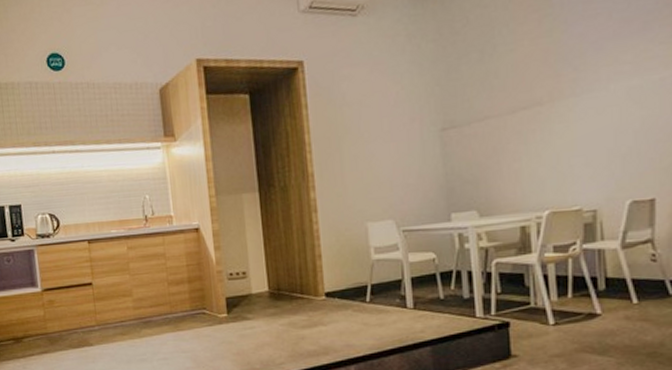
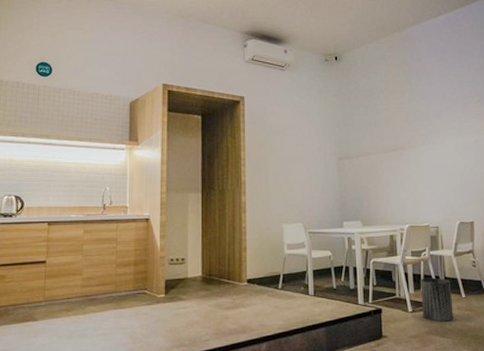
trash can: none [566,279,618,336] -> present [420,277,453,322]

